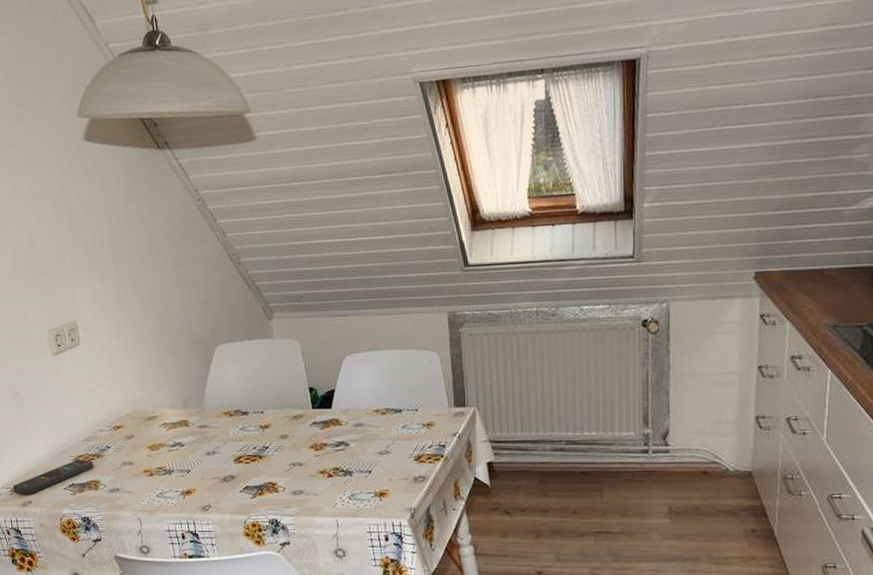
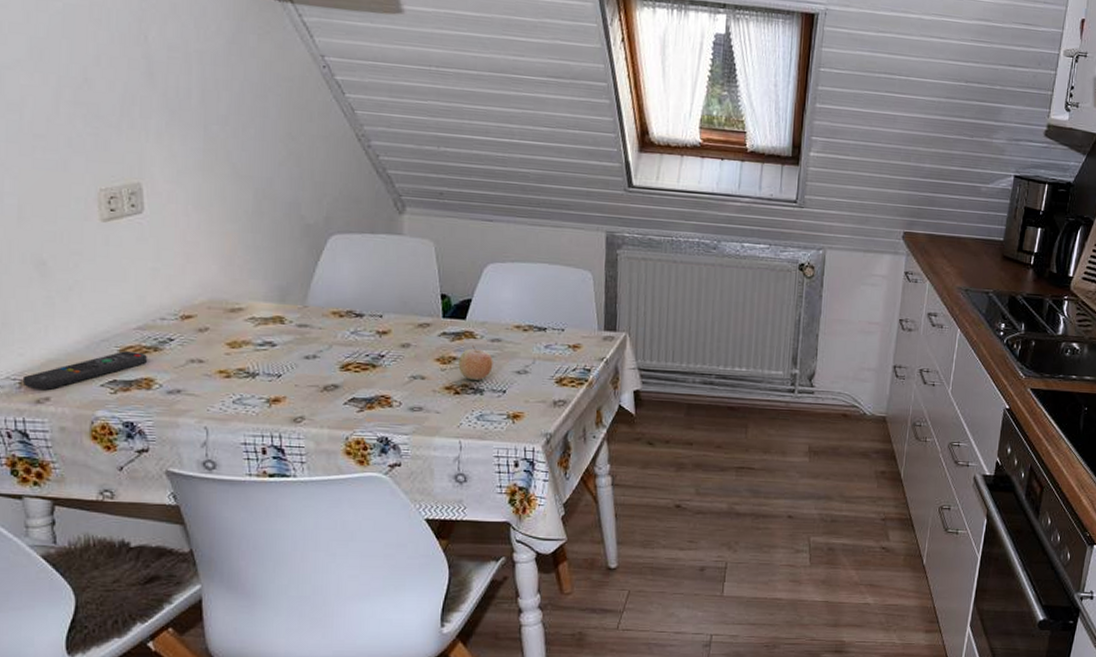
fruit: none [329,430,359,463] -> present [458,344,493,380]

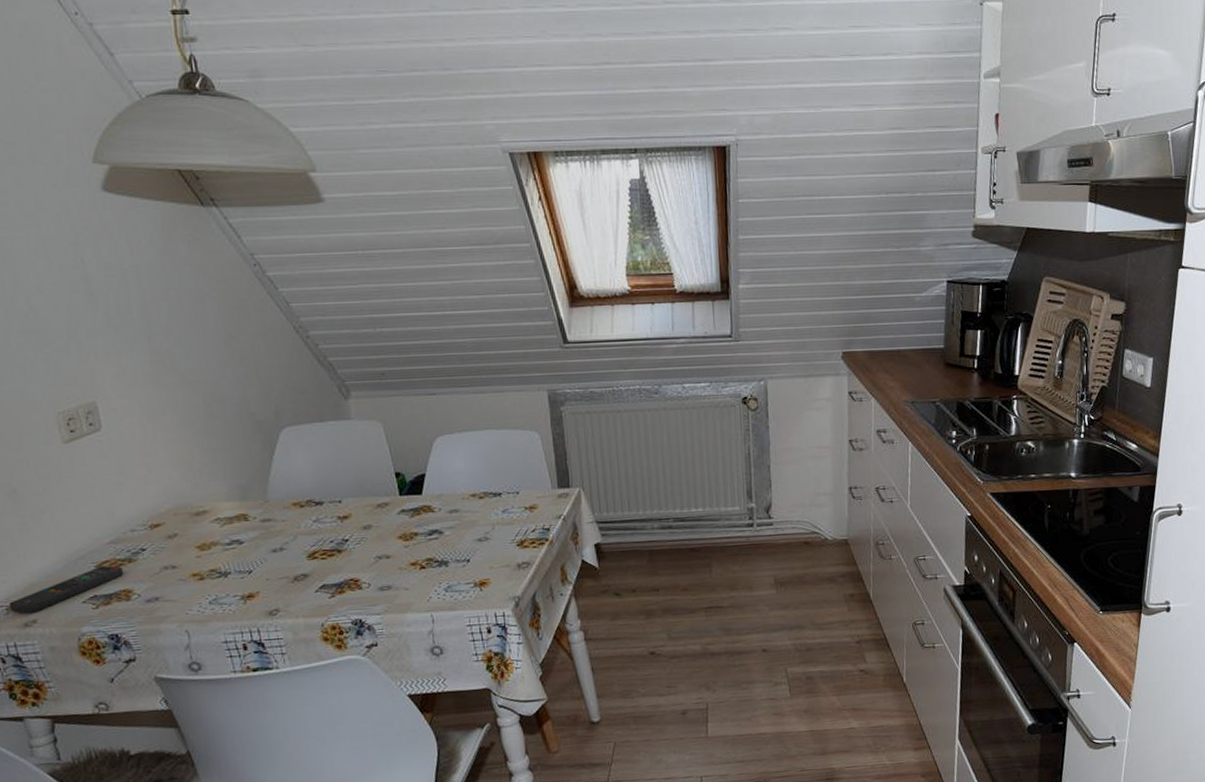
fruit: present [458,344,493,380] -> none [420,518,454,553]

